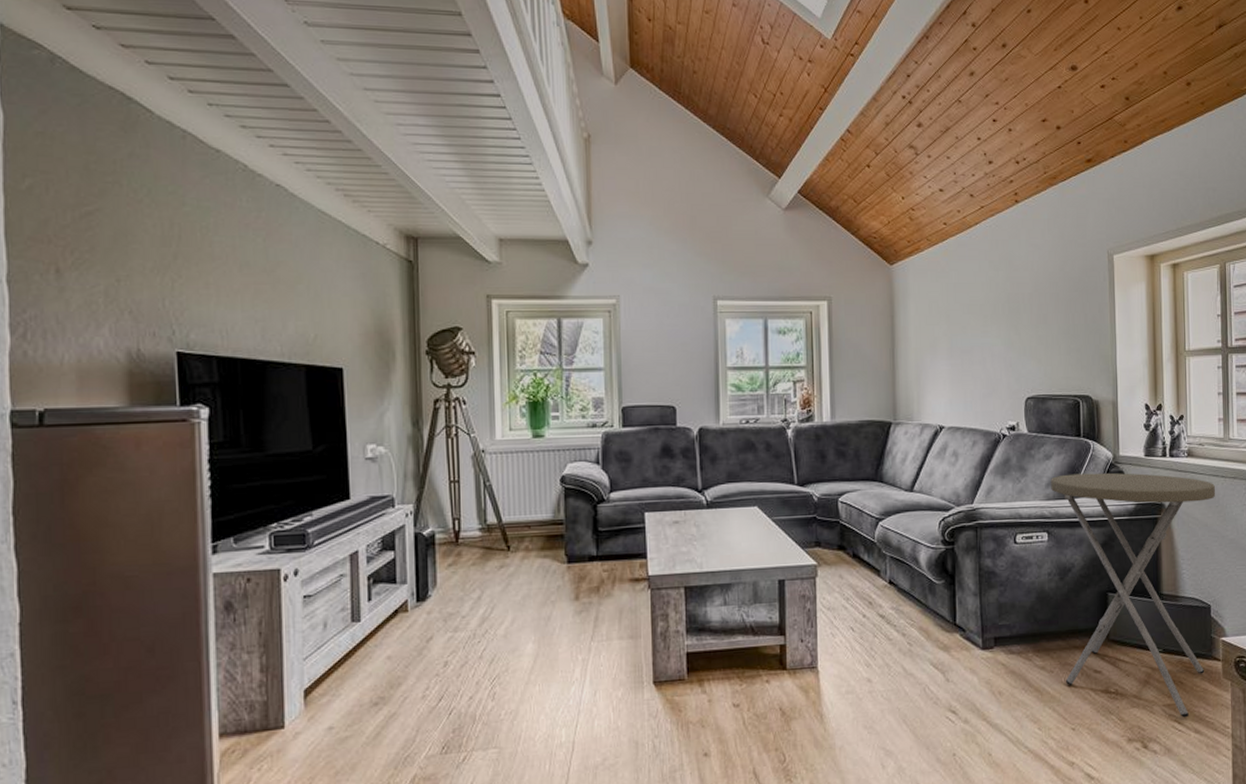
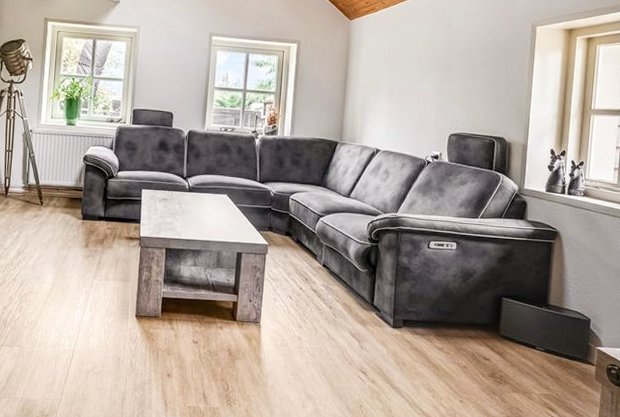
side table: present [1051,472,1215,718] -> none [458,198,605,408]

